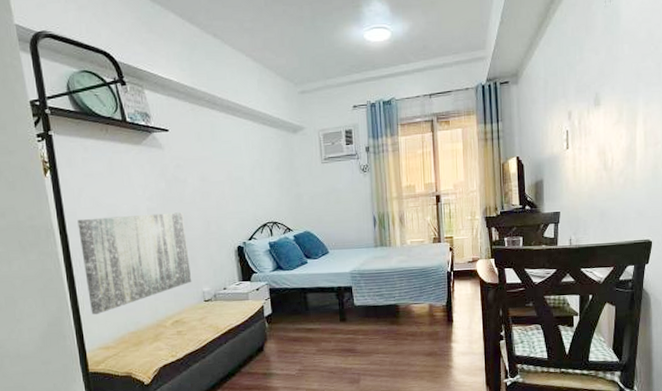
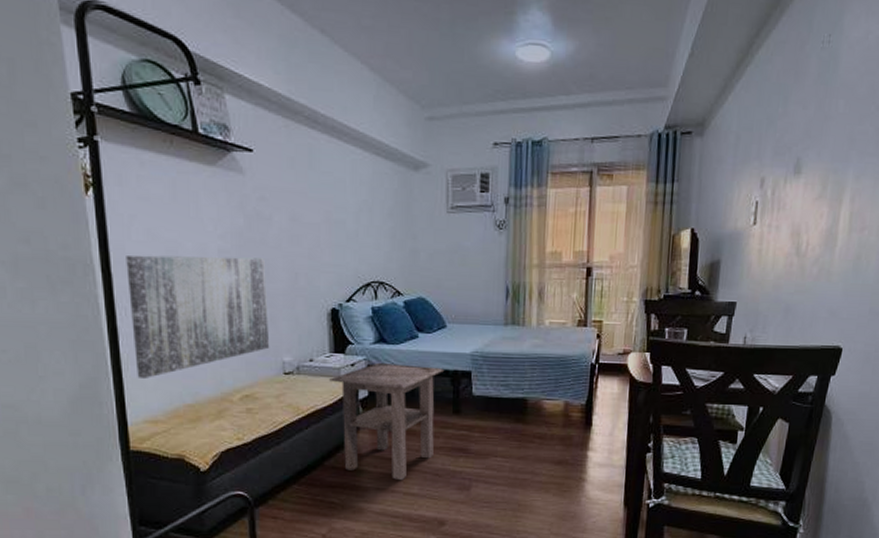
side table: none [240,285,331,379] -> present [329,362,445,480]

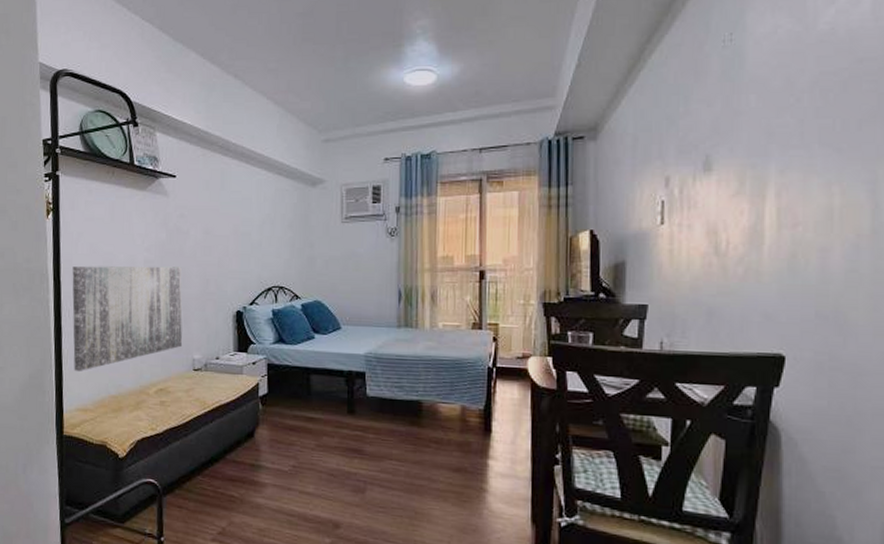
side table: present [329,362,445,480] -> none [233,361,340,478]

